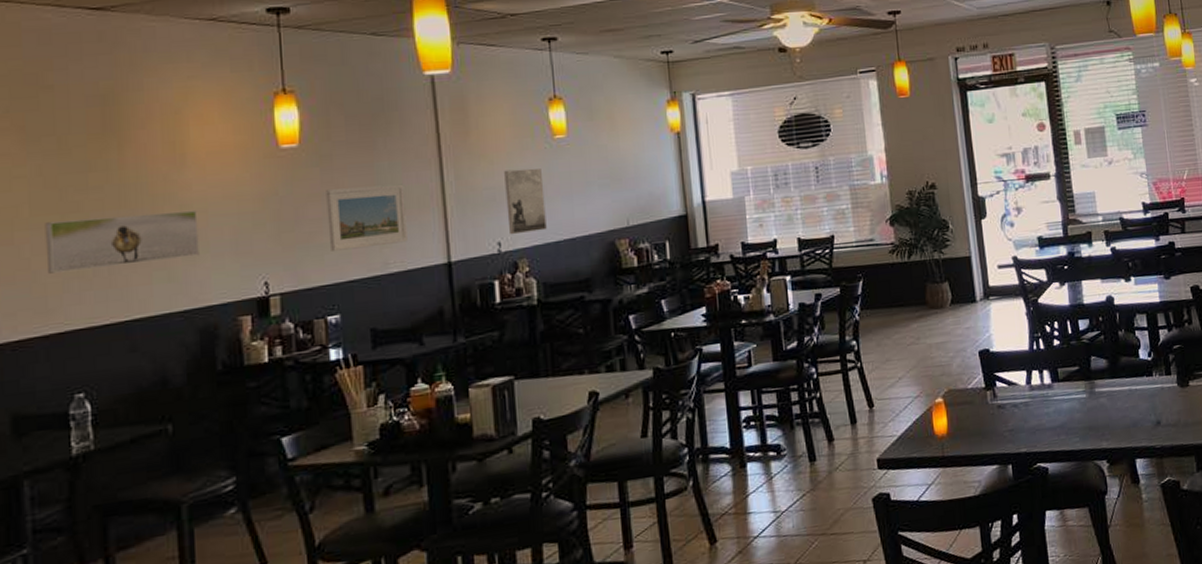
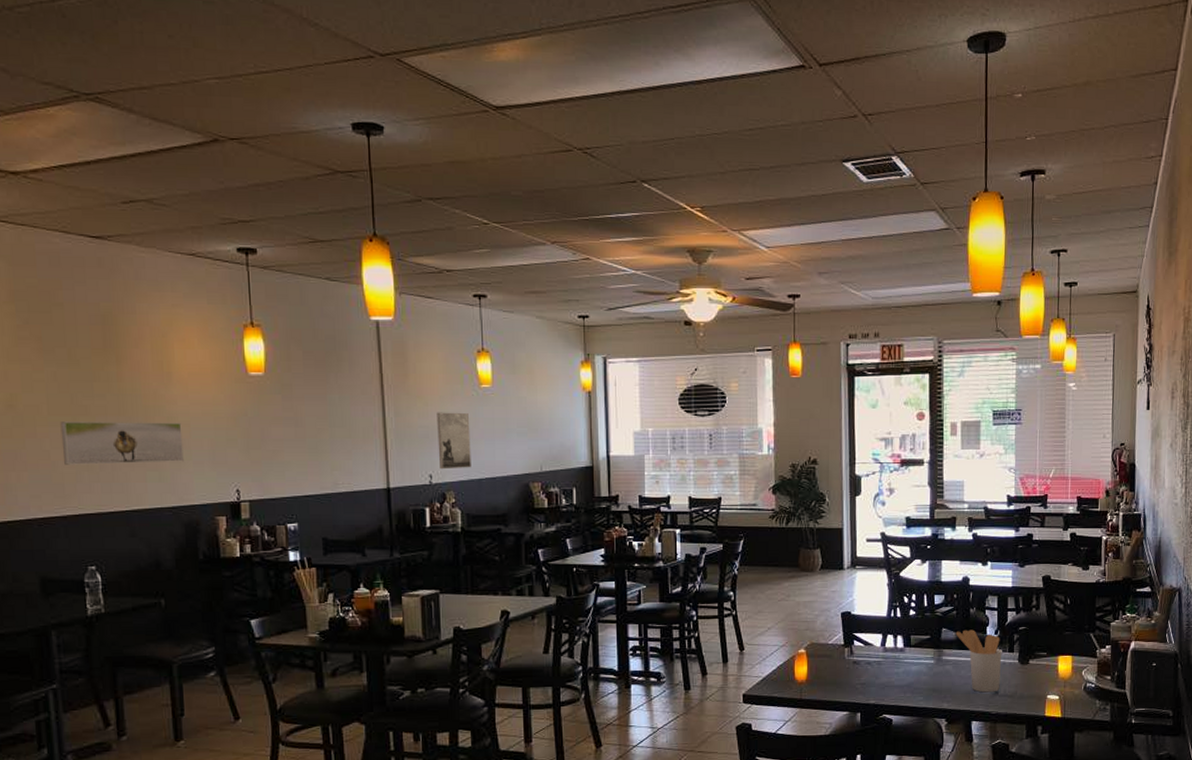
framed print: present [326,184,408,251] -> none [287,415,354,469]
utensil holder: none [1106,354,1162,425] -> present [955,629,1002,693]

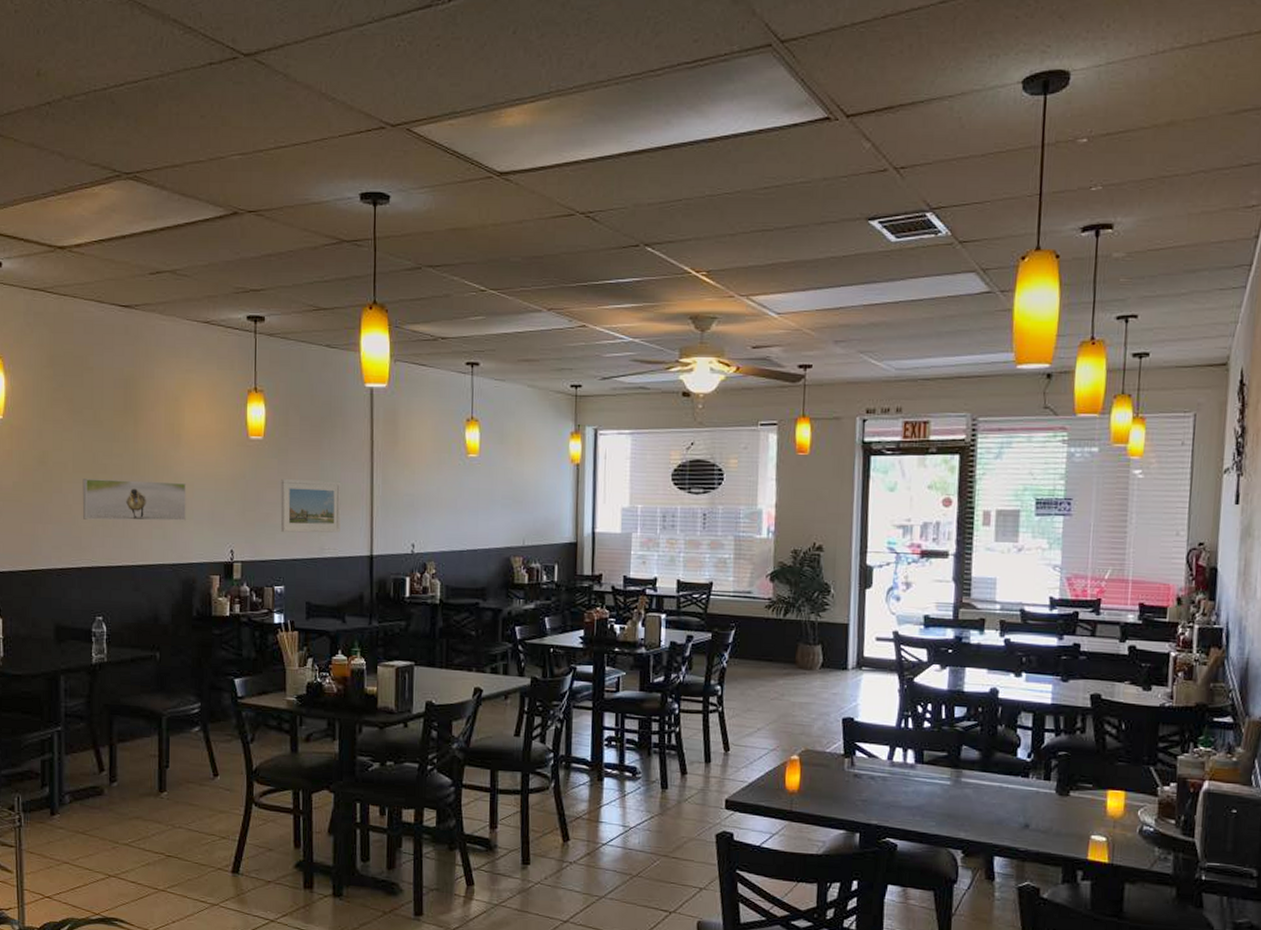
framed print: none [287,415,354,469] -> present [280,479,342,533]
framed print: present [437,412,471,470] -> none [422,480,455,539]
utensil holder: present [955,629,1002,693] -> none [978,749,1036,825]

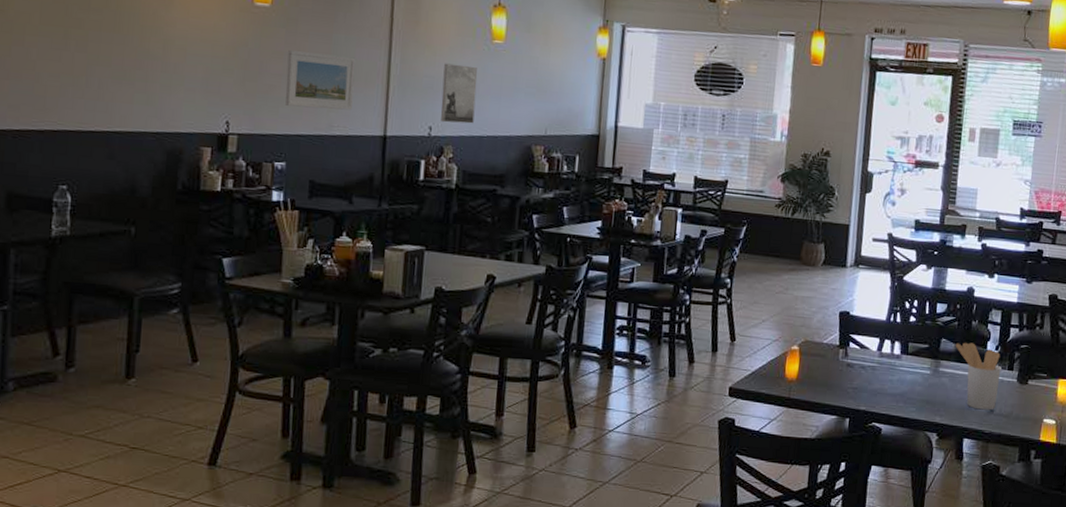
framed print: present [82,478,186,521] -> none [49,32,178,87]
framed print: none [422,480,455,539] -> present [441,63,478,124]
utensil holder: none [978,749,1036,825] -> present [955,342,1002,410]

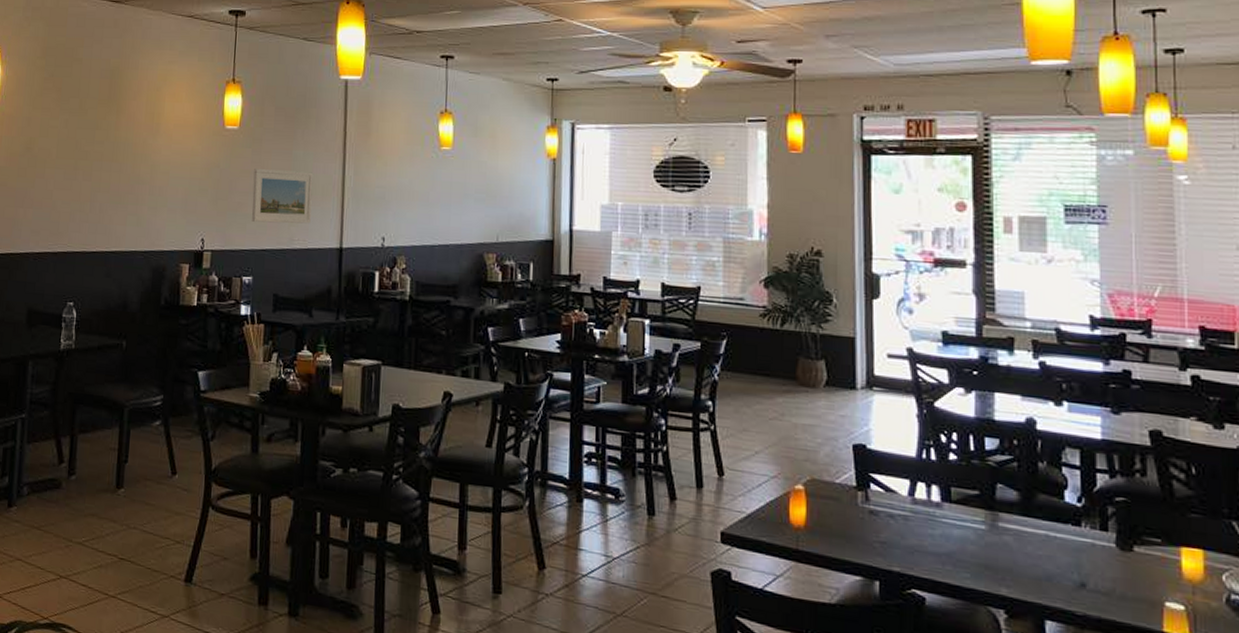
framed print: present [441,63,478,124] -> none [393,173,427,233]
utensil holder: present [955,342,1002,410] -> none [1017,489,1090,584]

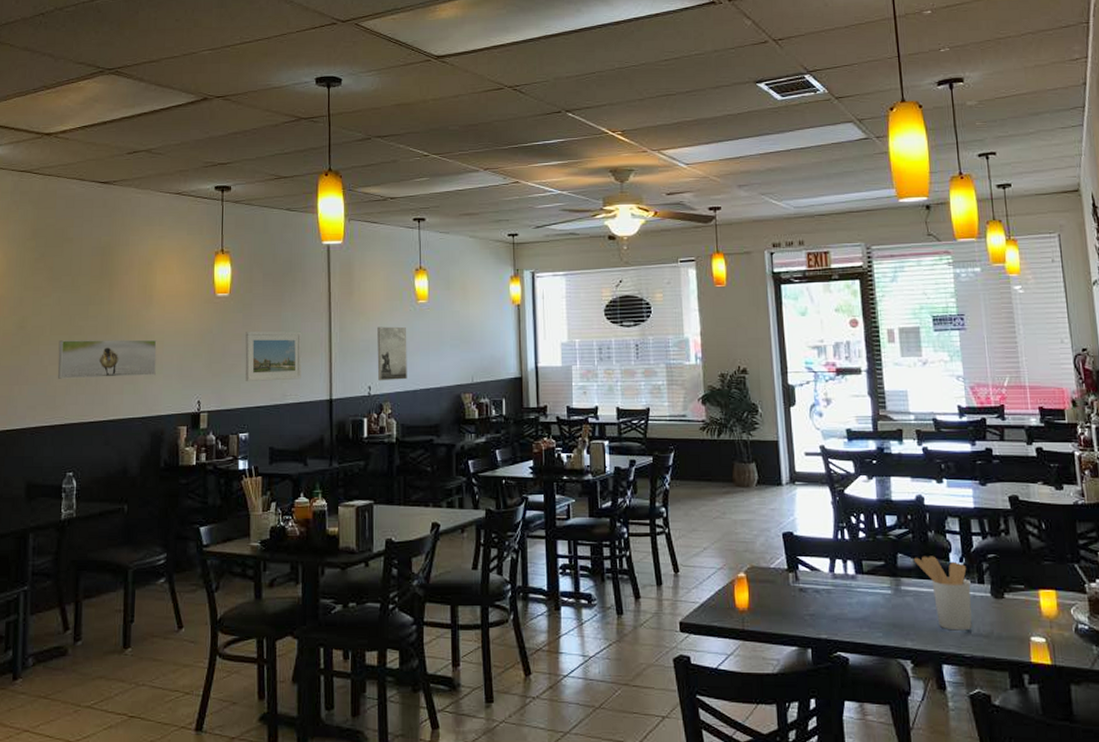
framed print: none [62,165,162,208] -> present [58,339,157,379]
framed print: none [393,173,427,233] -> present [377,326,407,381]
utensil holder: none [1017,489,1090,584] -> present [913,556,972,631]

